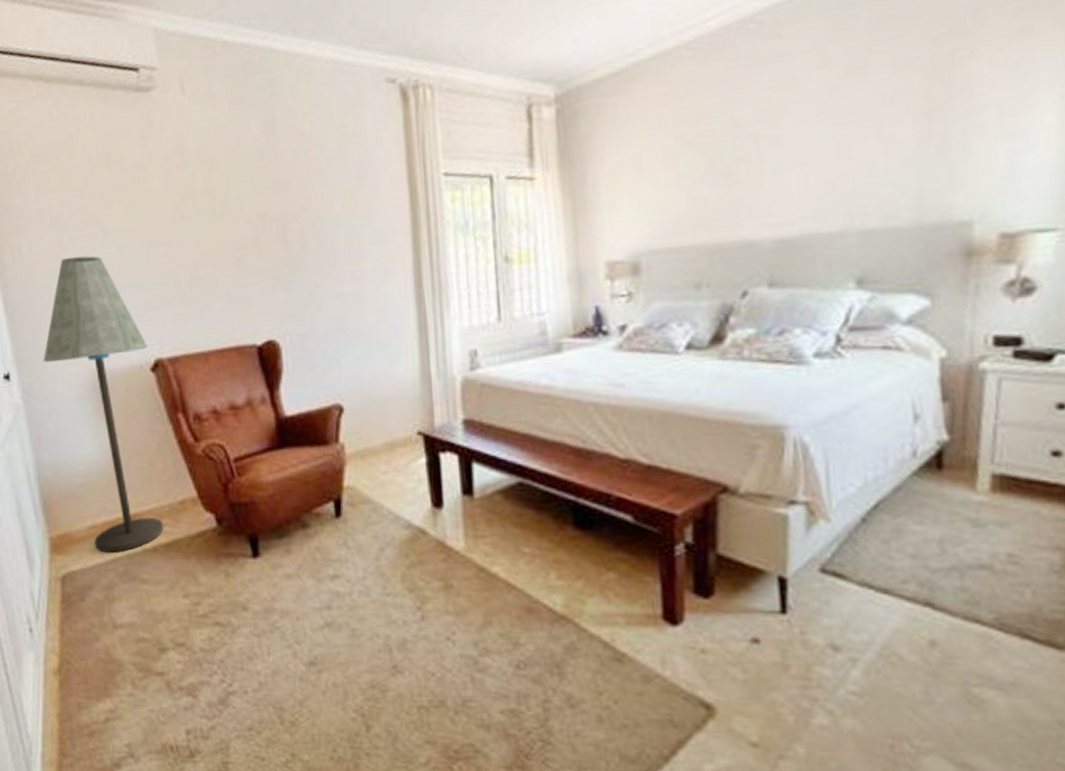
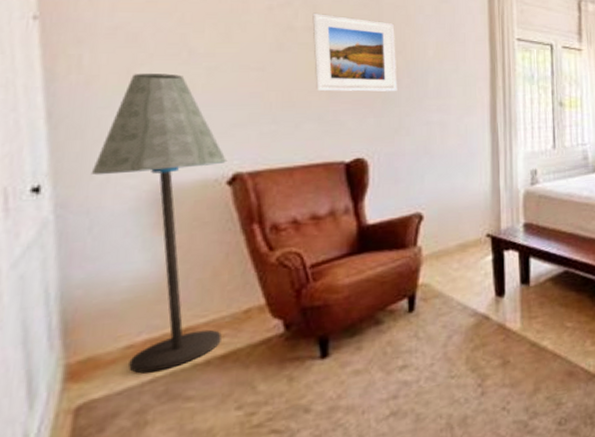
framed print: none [209,170,305,264] -> present [312,13,397,92]

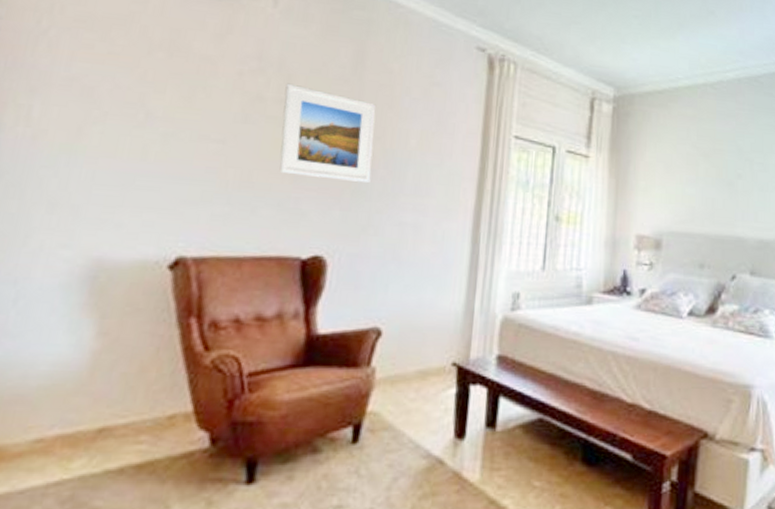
floor lamp: present [91,73,228,374] -> none [24,132,172,473]

